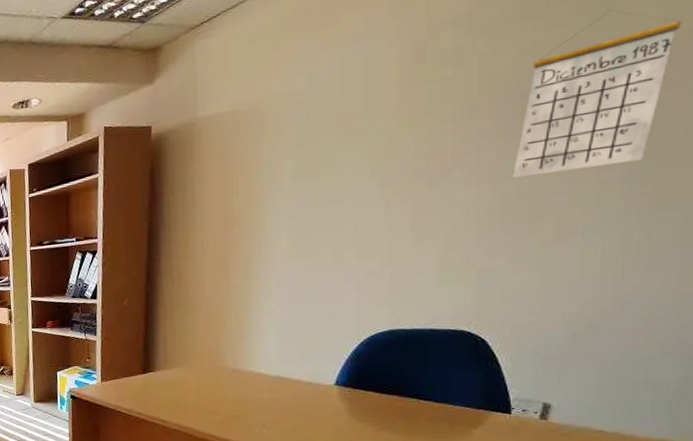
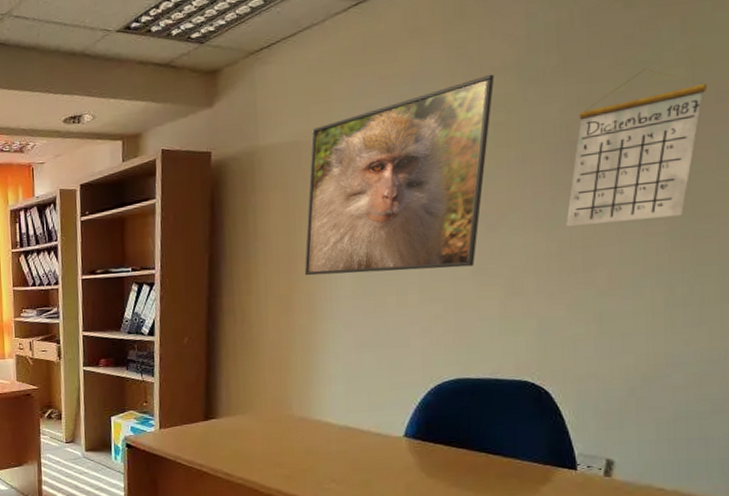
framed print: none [240,29,443,238] -> present [304,74,495,276]

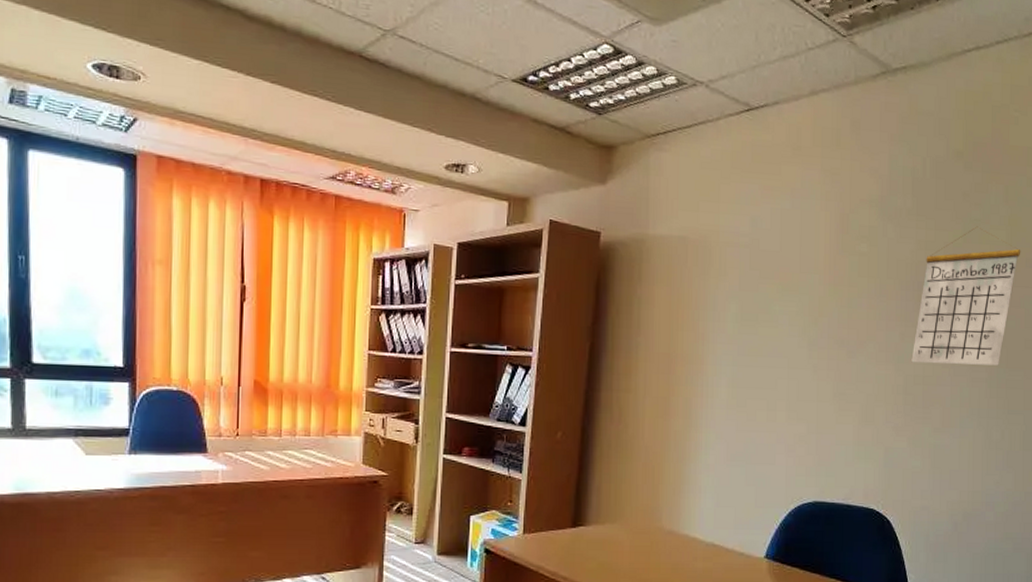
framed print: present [304,74,495,276] -> none [683,205,861,390]

